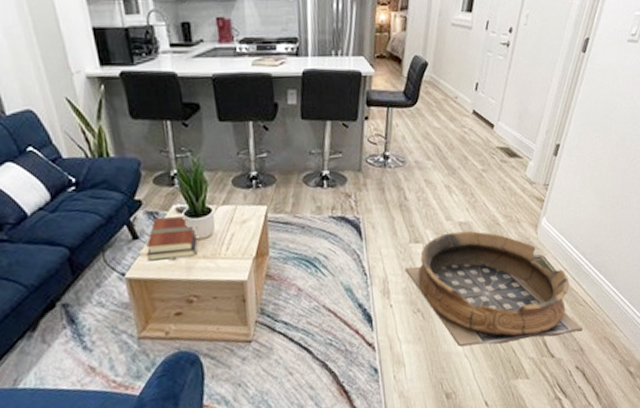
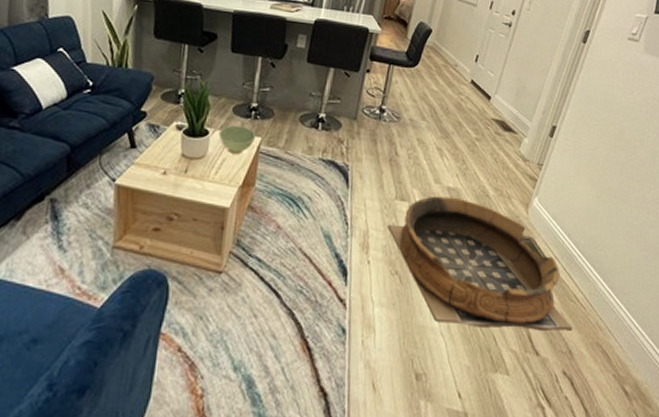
books: present [146,216,198,261] -> none [140,130,193,174]
bowl: none [222,197,262,227] -> present [219,125,256,154]

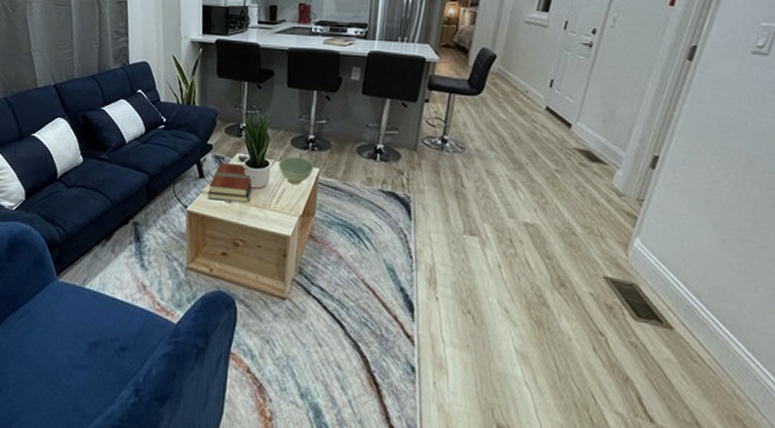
books: none [140,130,193,174] -> present [208,162,255,203]
pet bed: present [387,196,573,331] -> none [456,231,700,398]

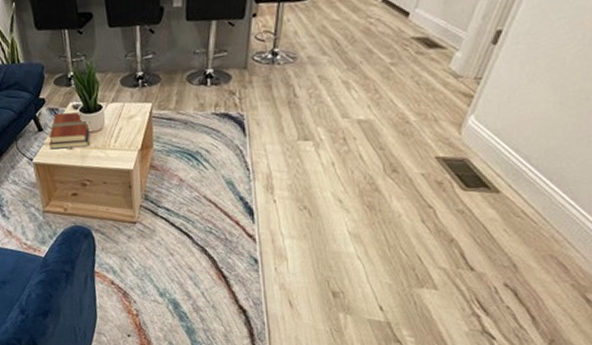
bowl: present [279,156,315,184] -> none [112,95,147,122]

